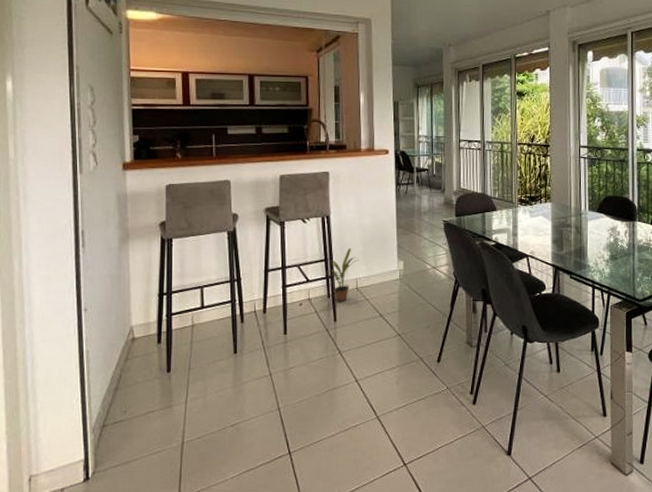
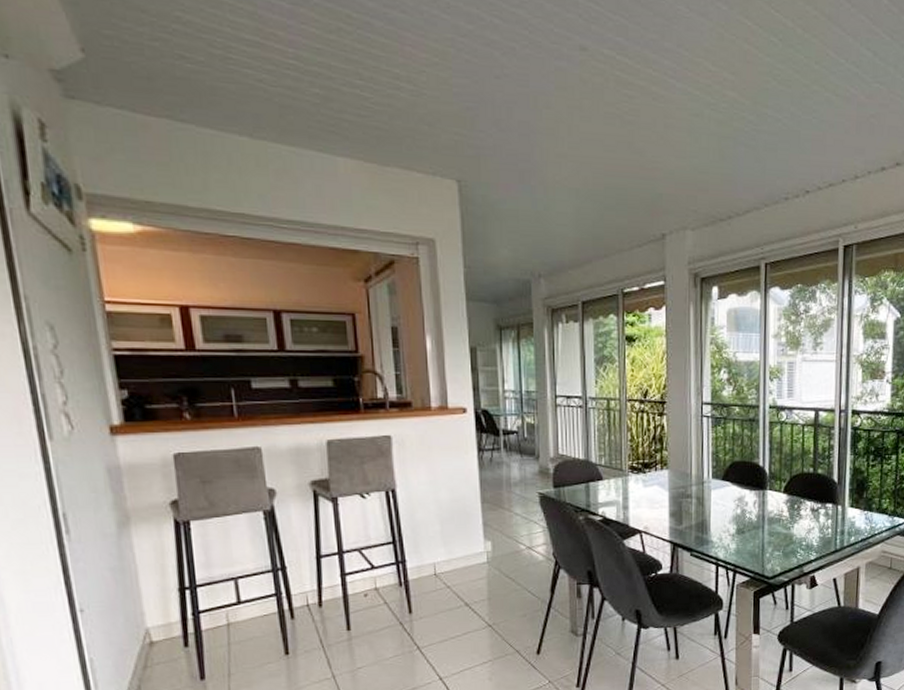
potted plant: present [324,248,359,302] -> none [393,528,436,591]

